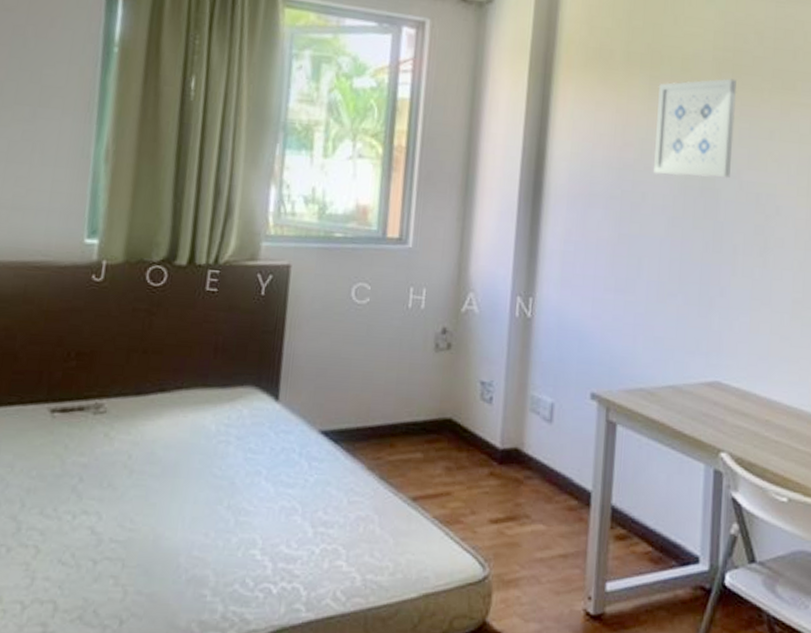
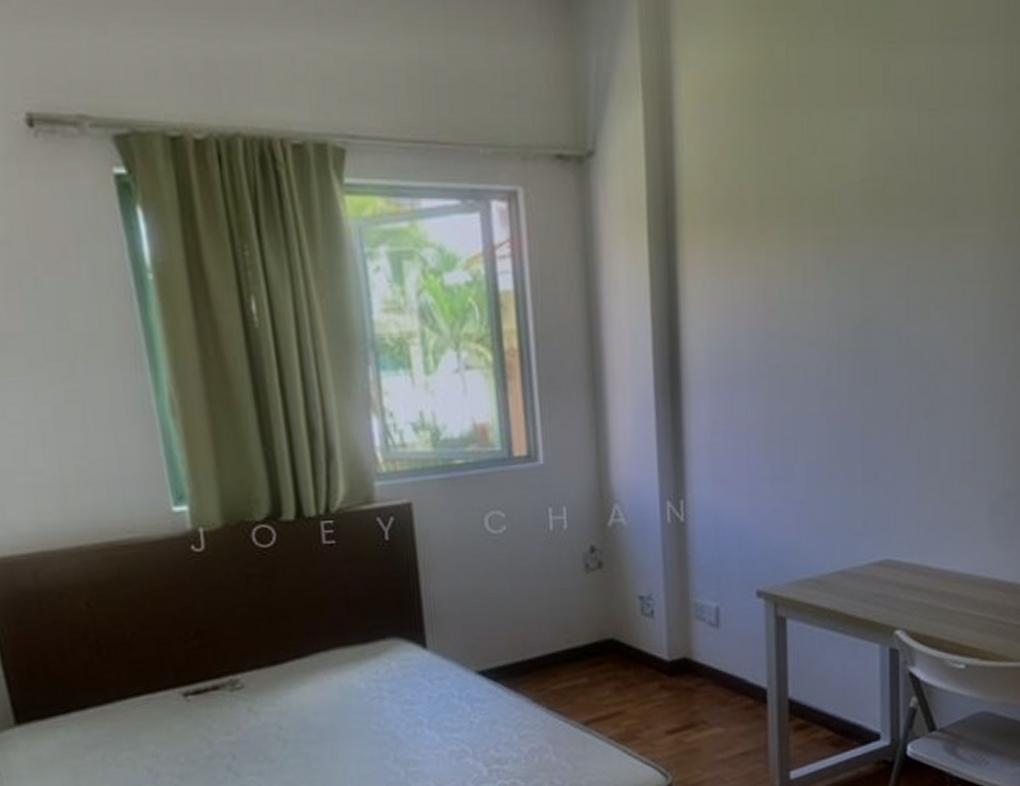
wall art: present [654,78,737,179] -> none [800,215,891,342]

